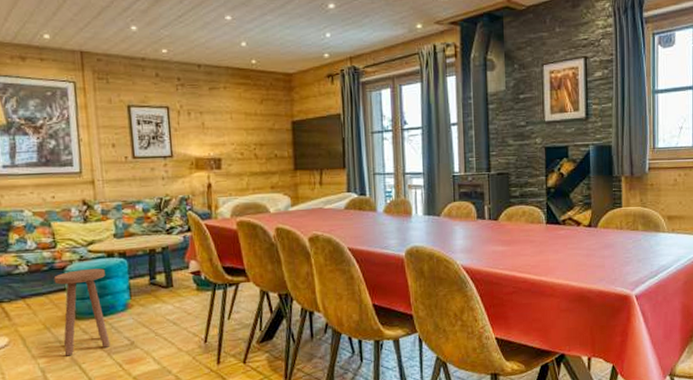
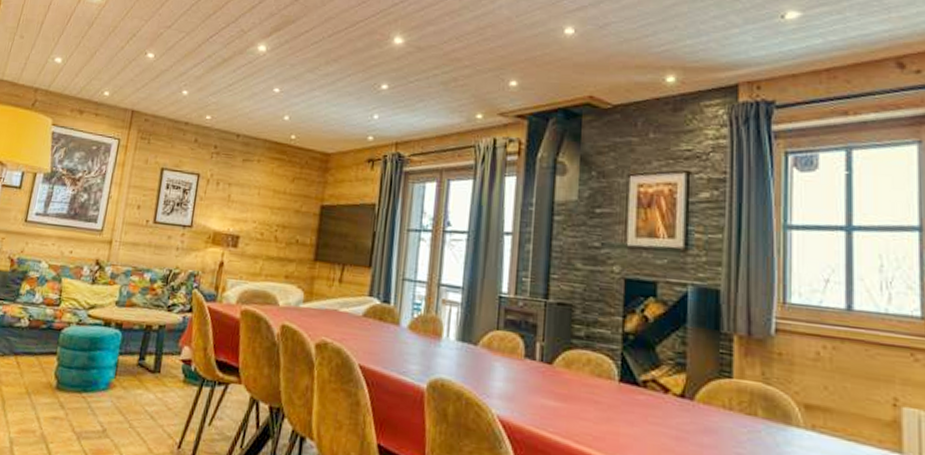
stool: present [54,268,111,356] -> none [36,334,98,431]

